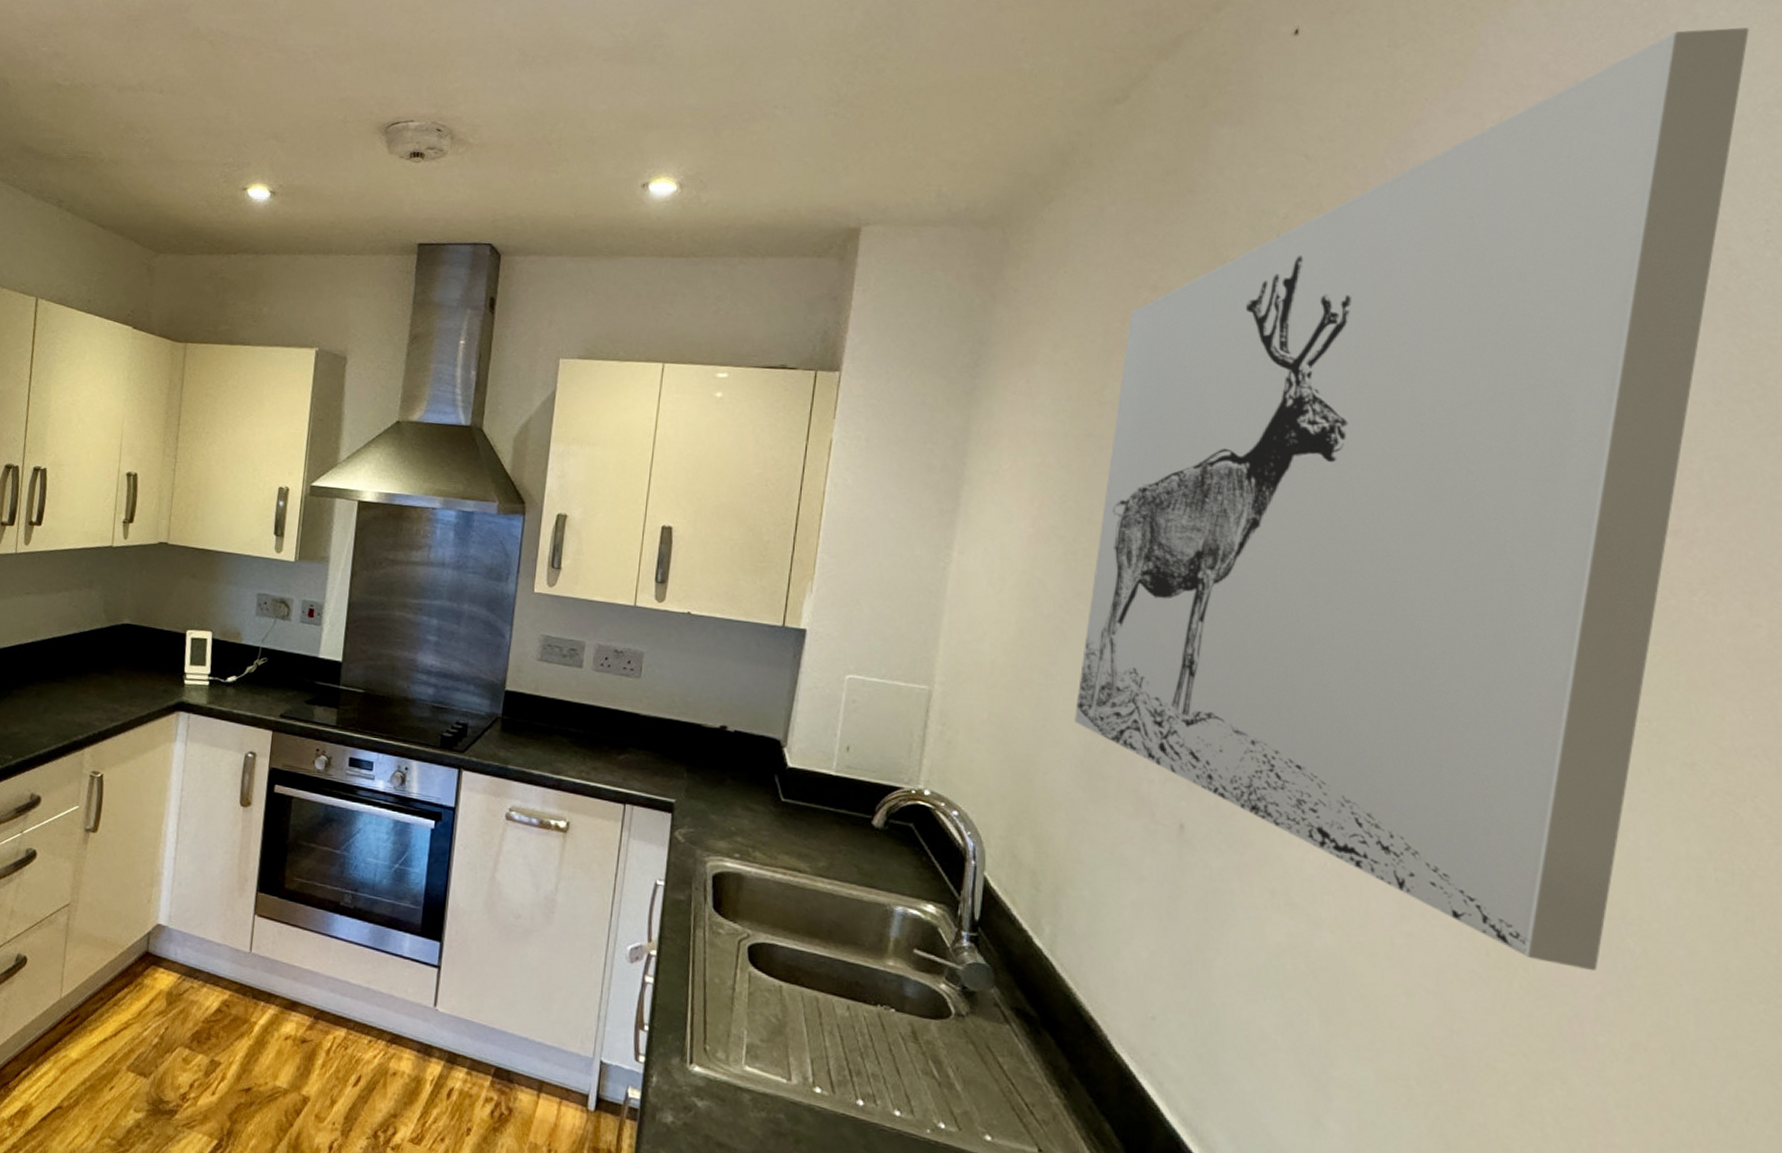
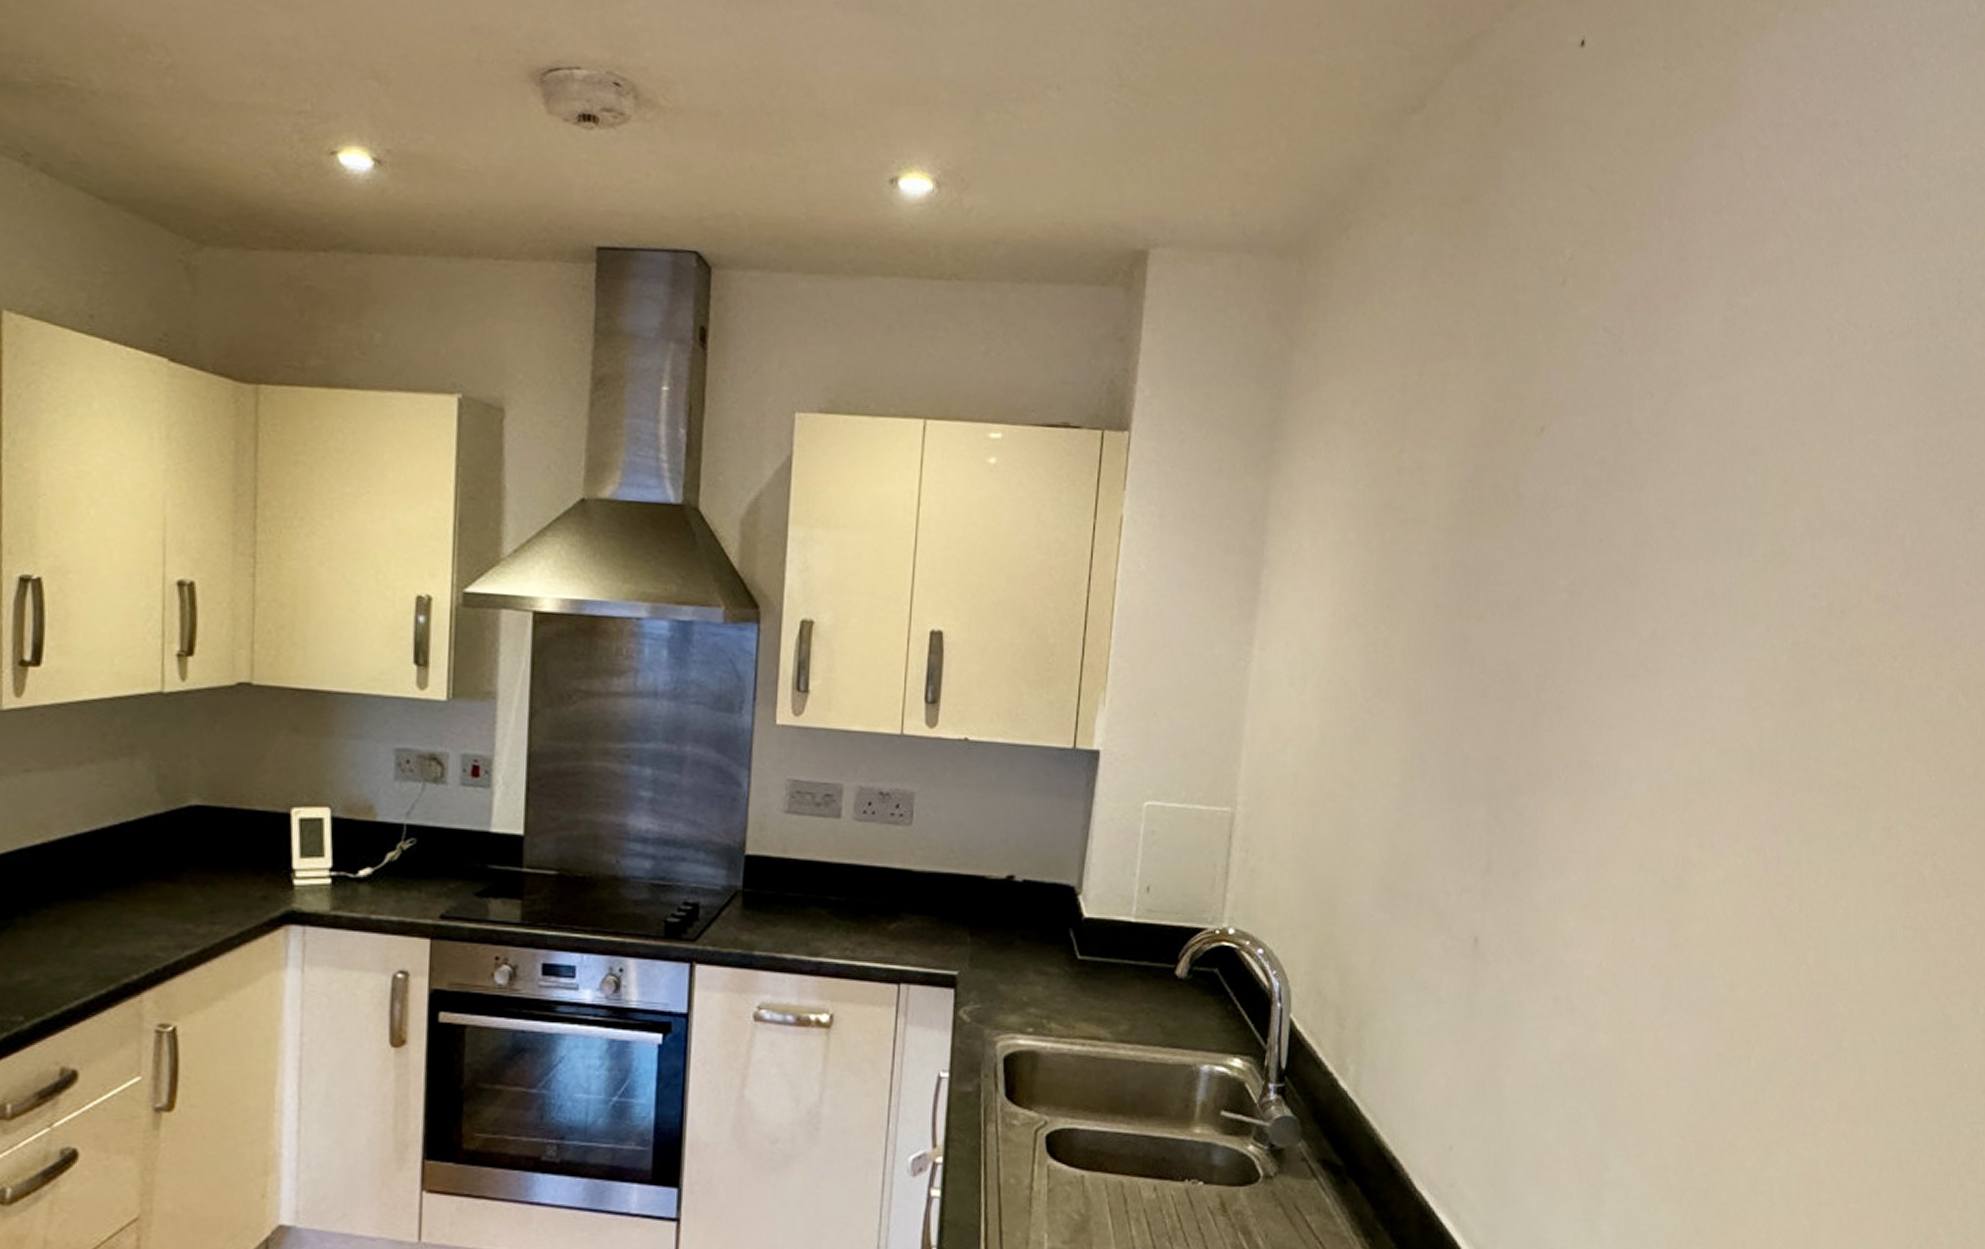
wall art: present [1074,27,1749,972] -> none [1376,76,1953,1039]

